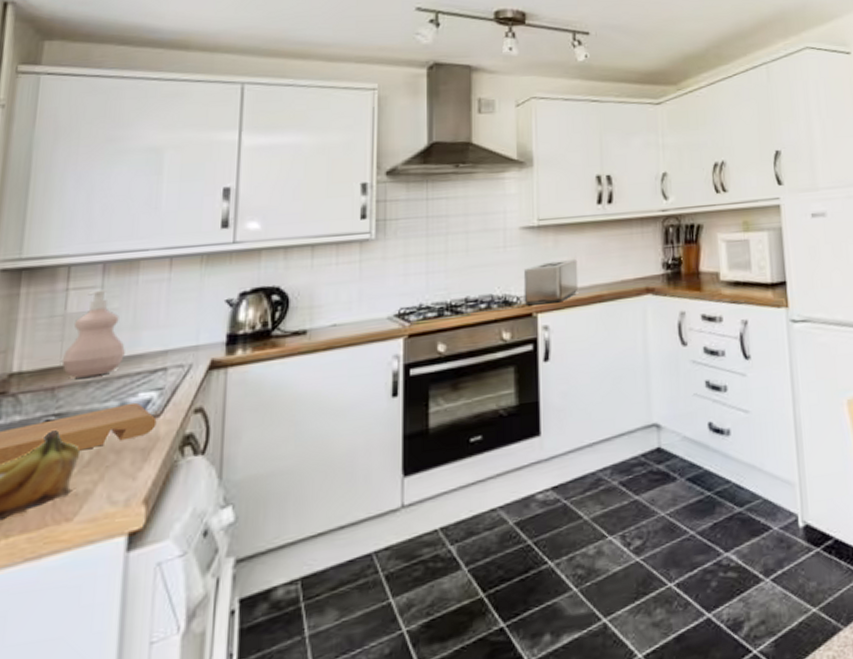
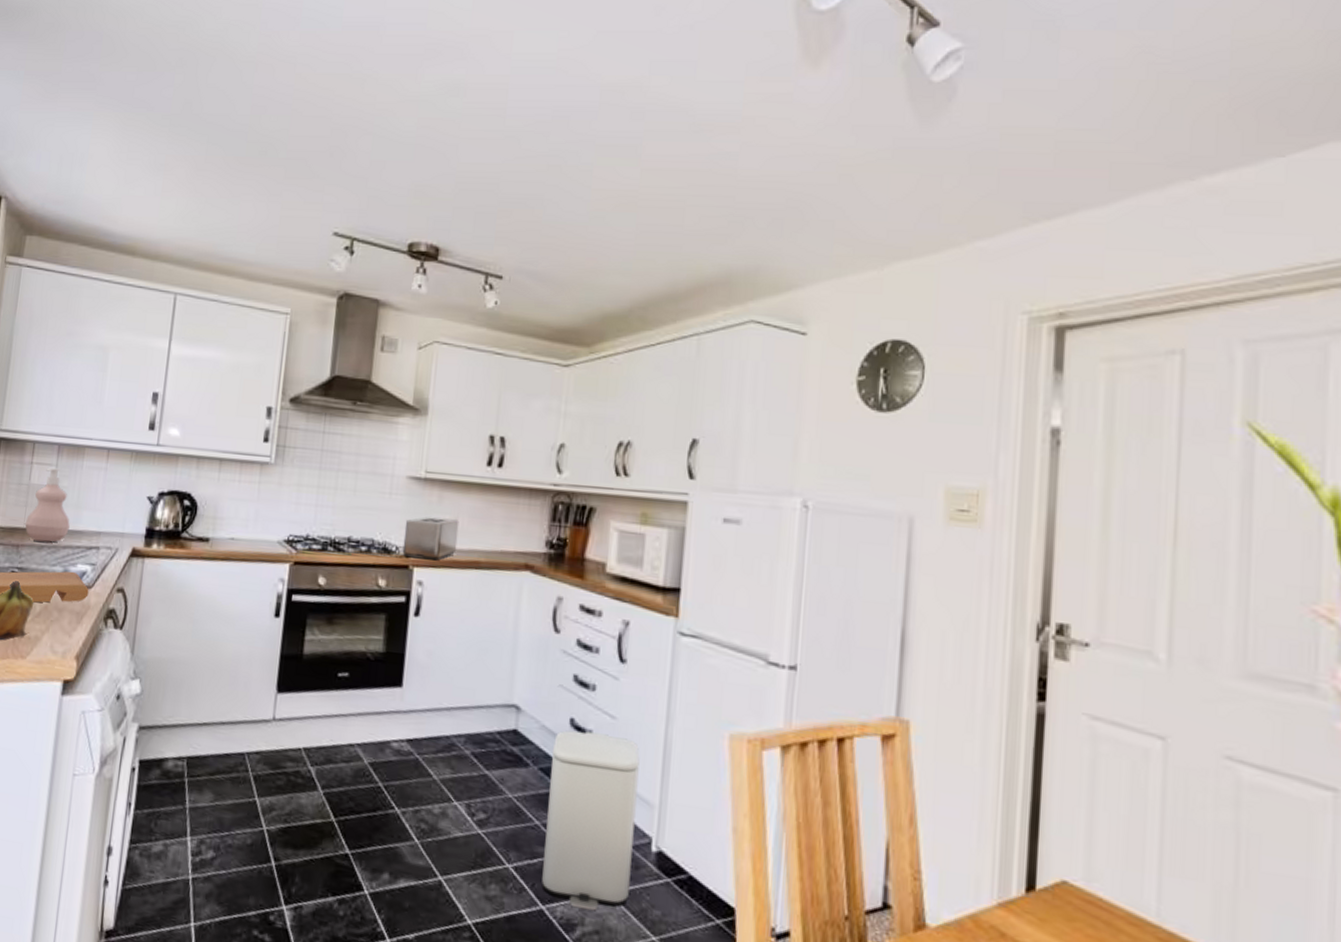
pedal bin: none [695,428,786,606] -> present [541,730,640,912]

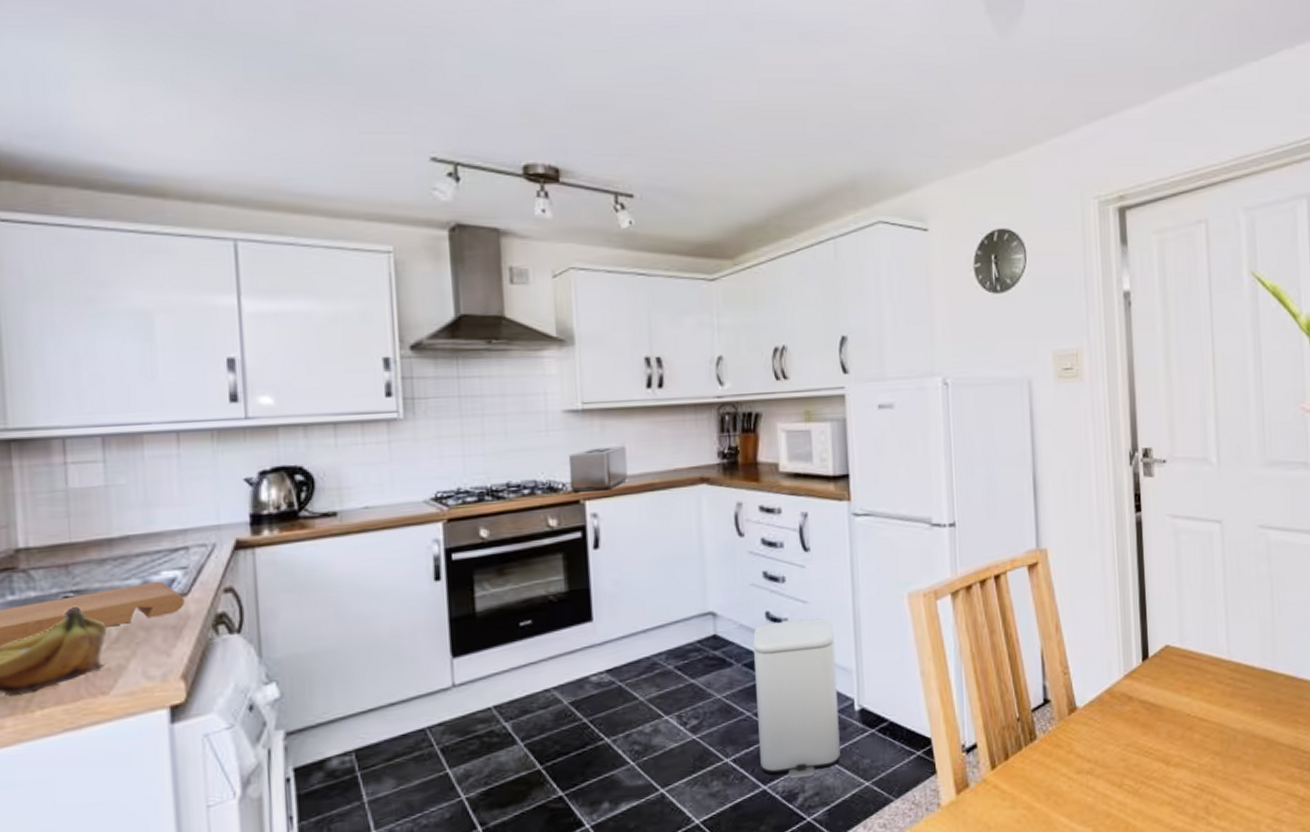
soap bottle: present [24,467,70,543] -> none [71,464,140,556]

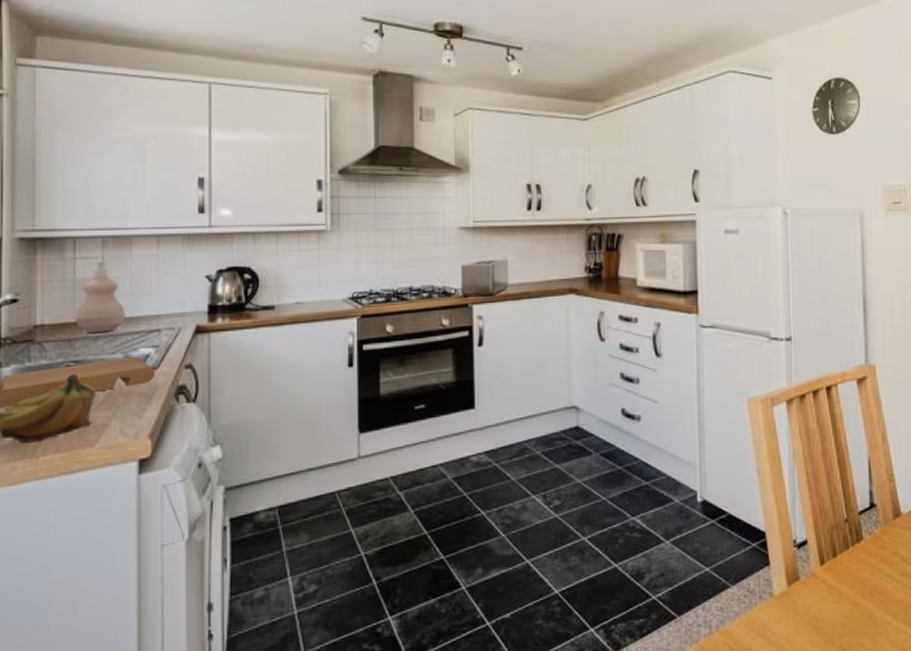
soap bottle: none [71,464,140,556] -> present [75,260,125,333]
pedal bin: present [752,618,841,780] -> none [609,416,684,560]

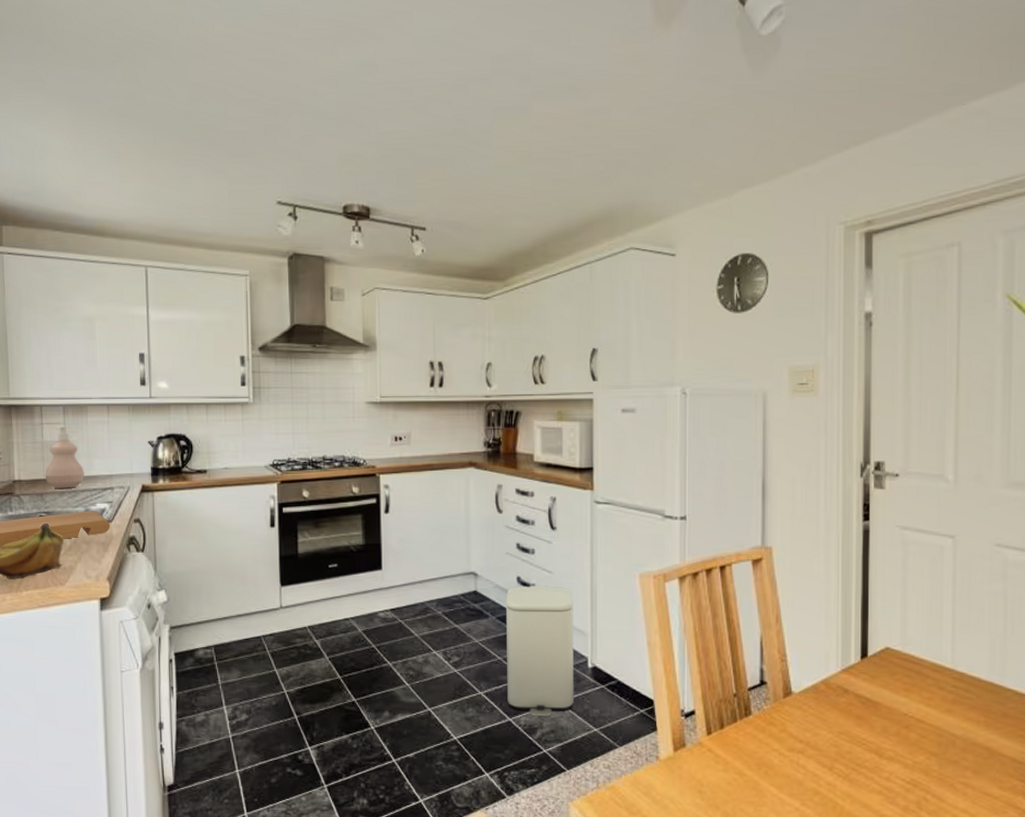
toaster: present [460,259,509,297] -> none [368,433,413,467]
pedal bin: none [609,416,684,560] -> present [505,585,574,717]

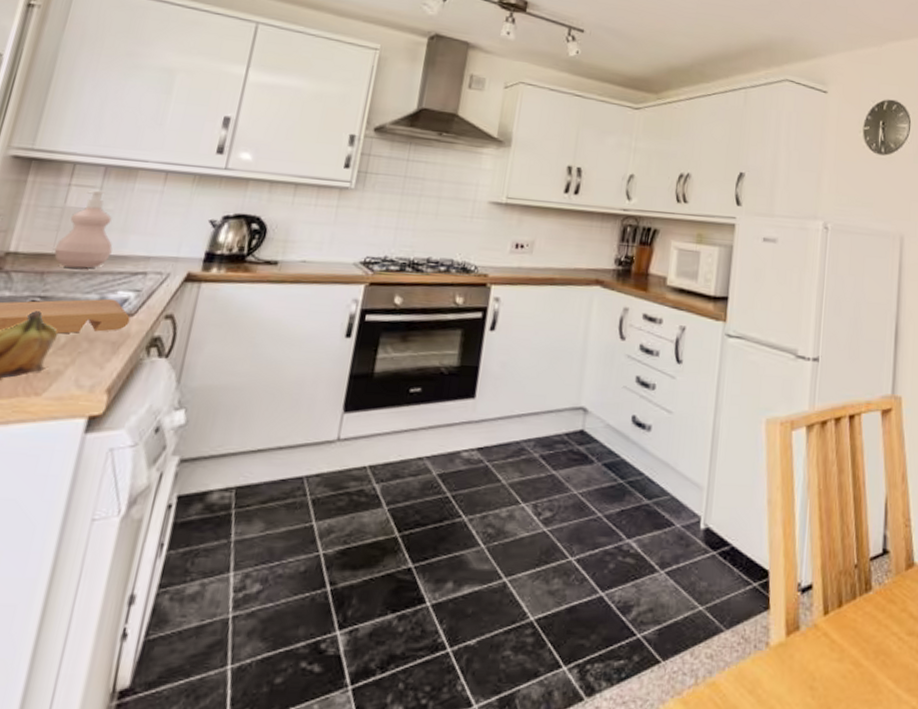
pedal bin: present [505,585,574,717] -> none [602,427,692,591]

